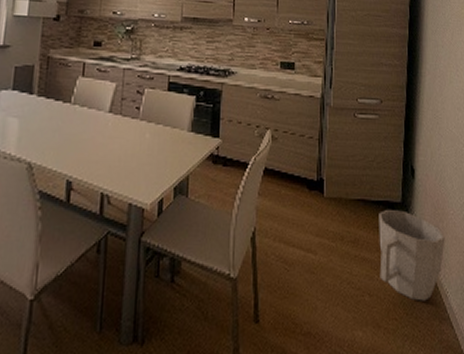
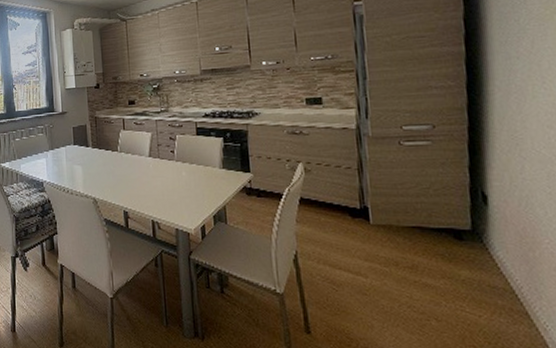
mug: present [379,209,445,301] -> none [441,236,540,332]

